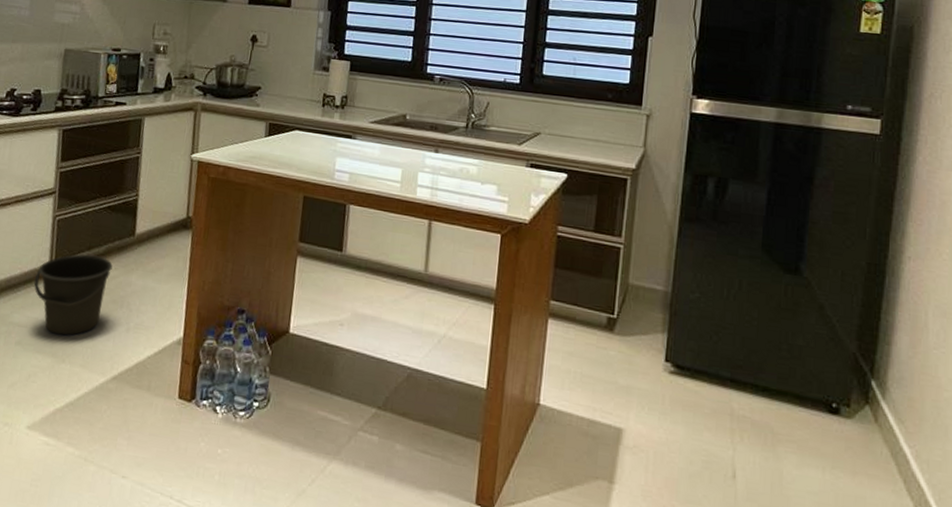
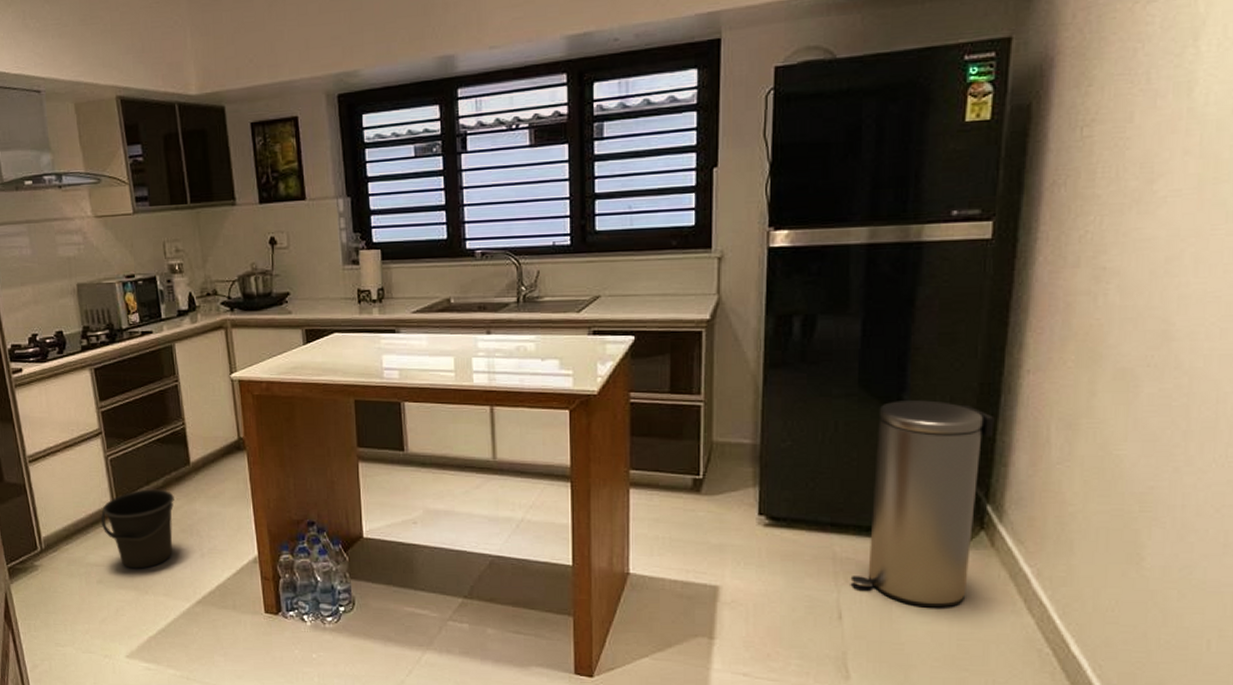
pedal bin: none [745,268,880,480] -> present [850,400,995,608]

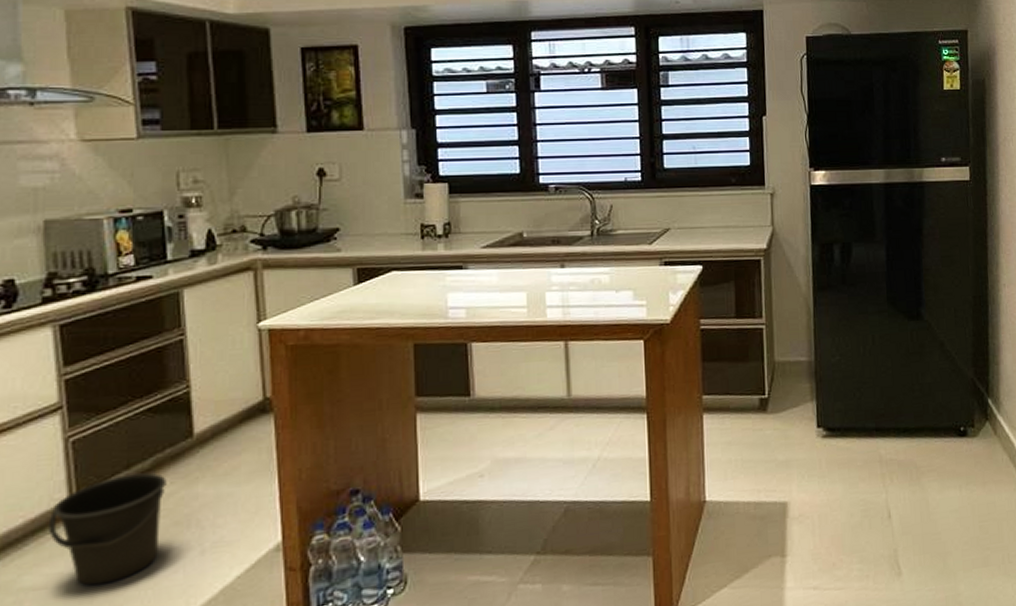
pedal bin: present [850,400,995,608] -> none [894,312,987,497]

